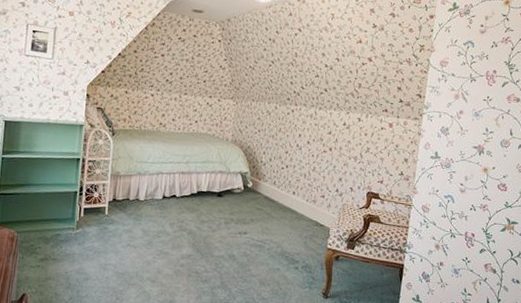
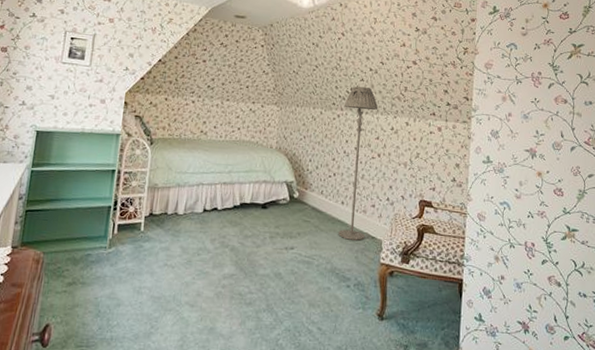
floor lamp: none [289,82,332,228] -> present [338,86,379,241]

